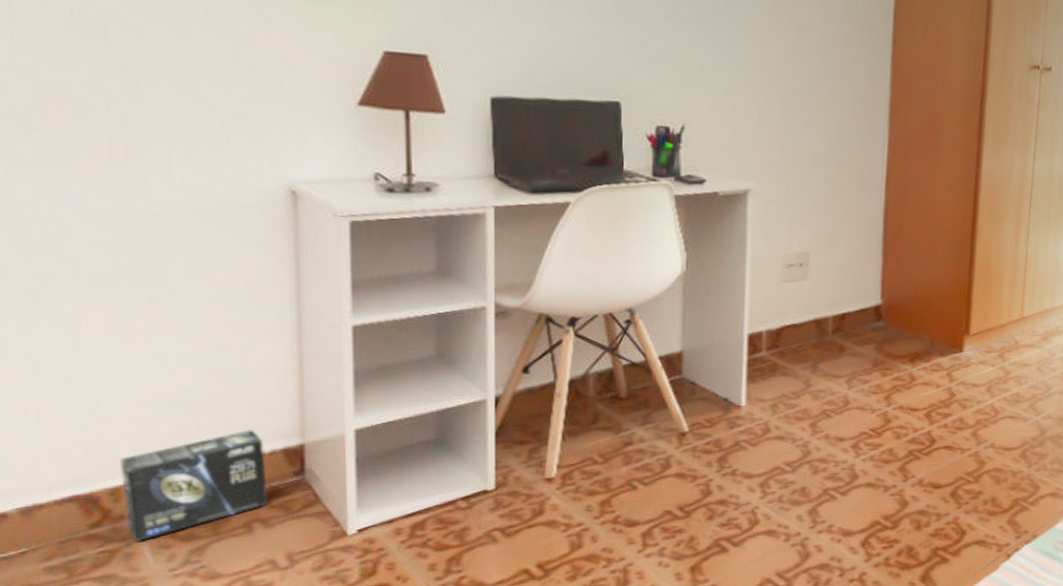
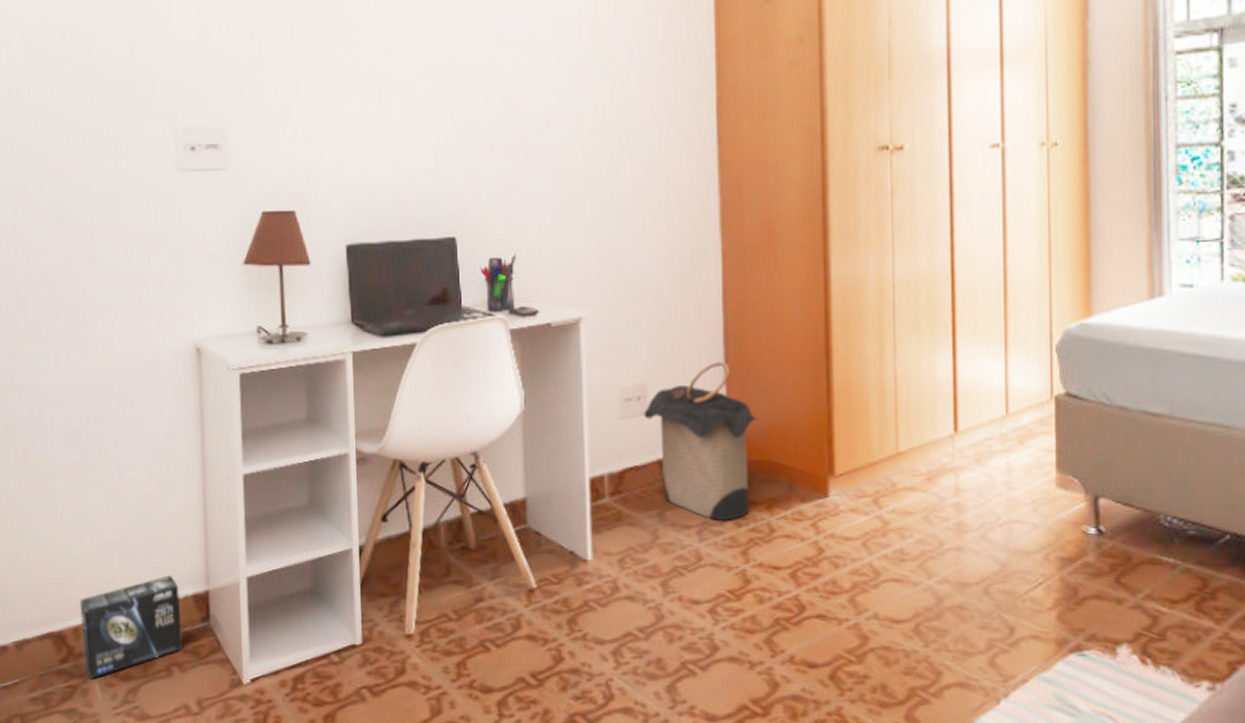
laundry hamper: none [804,236,909,372] -> present [643,362,758,522]

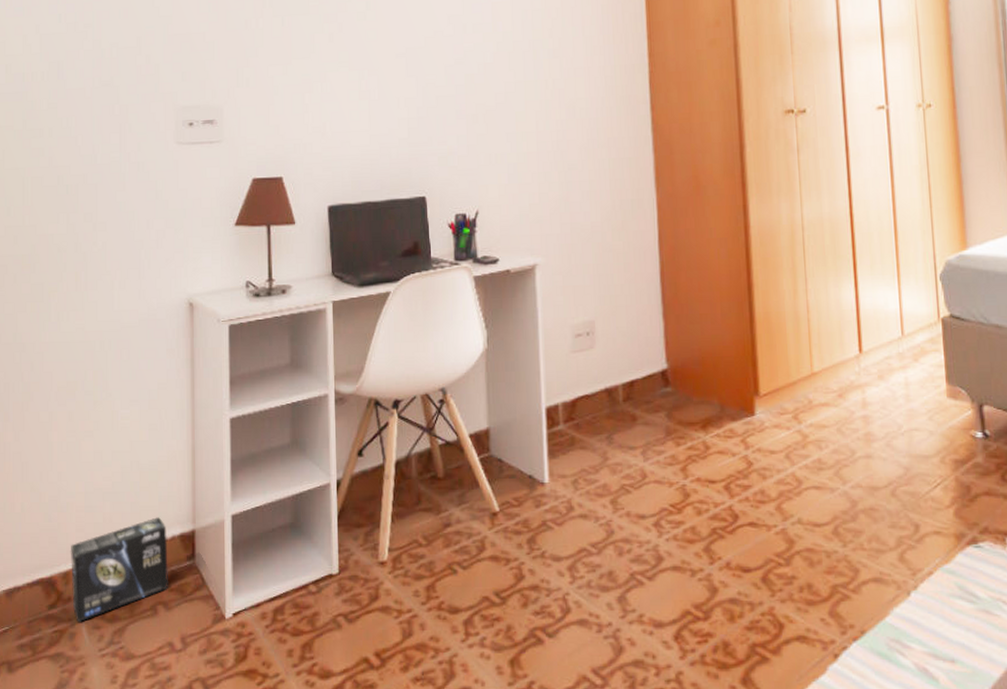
laundry hamper: present [643,362,758,522] -> none [592,299,692,442]

